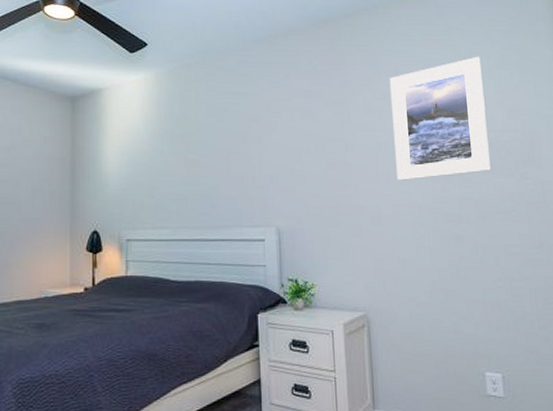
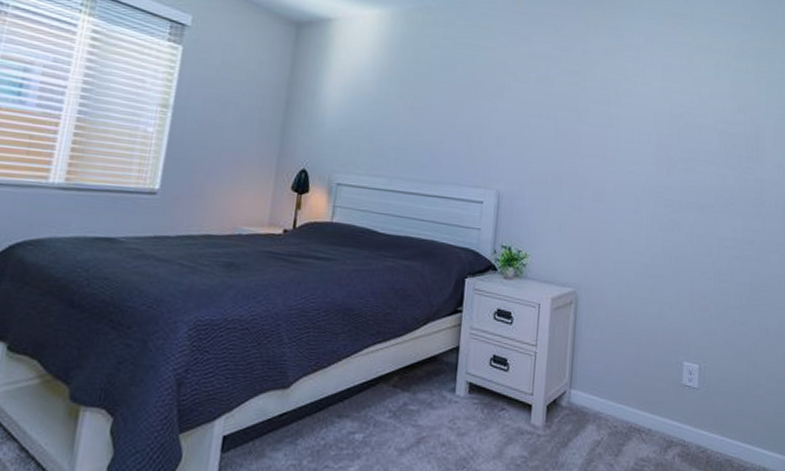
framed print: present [389,56,491,181] -> none [624,45,720,162]

